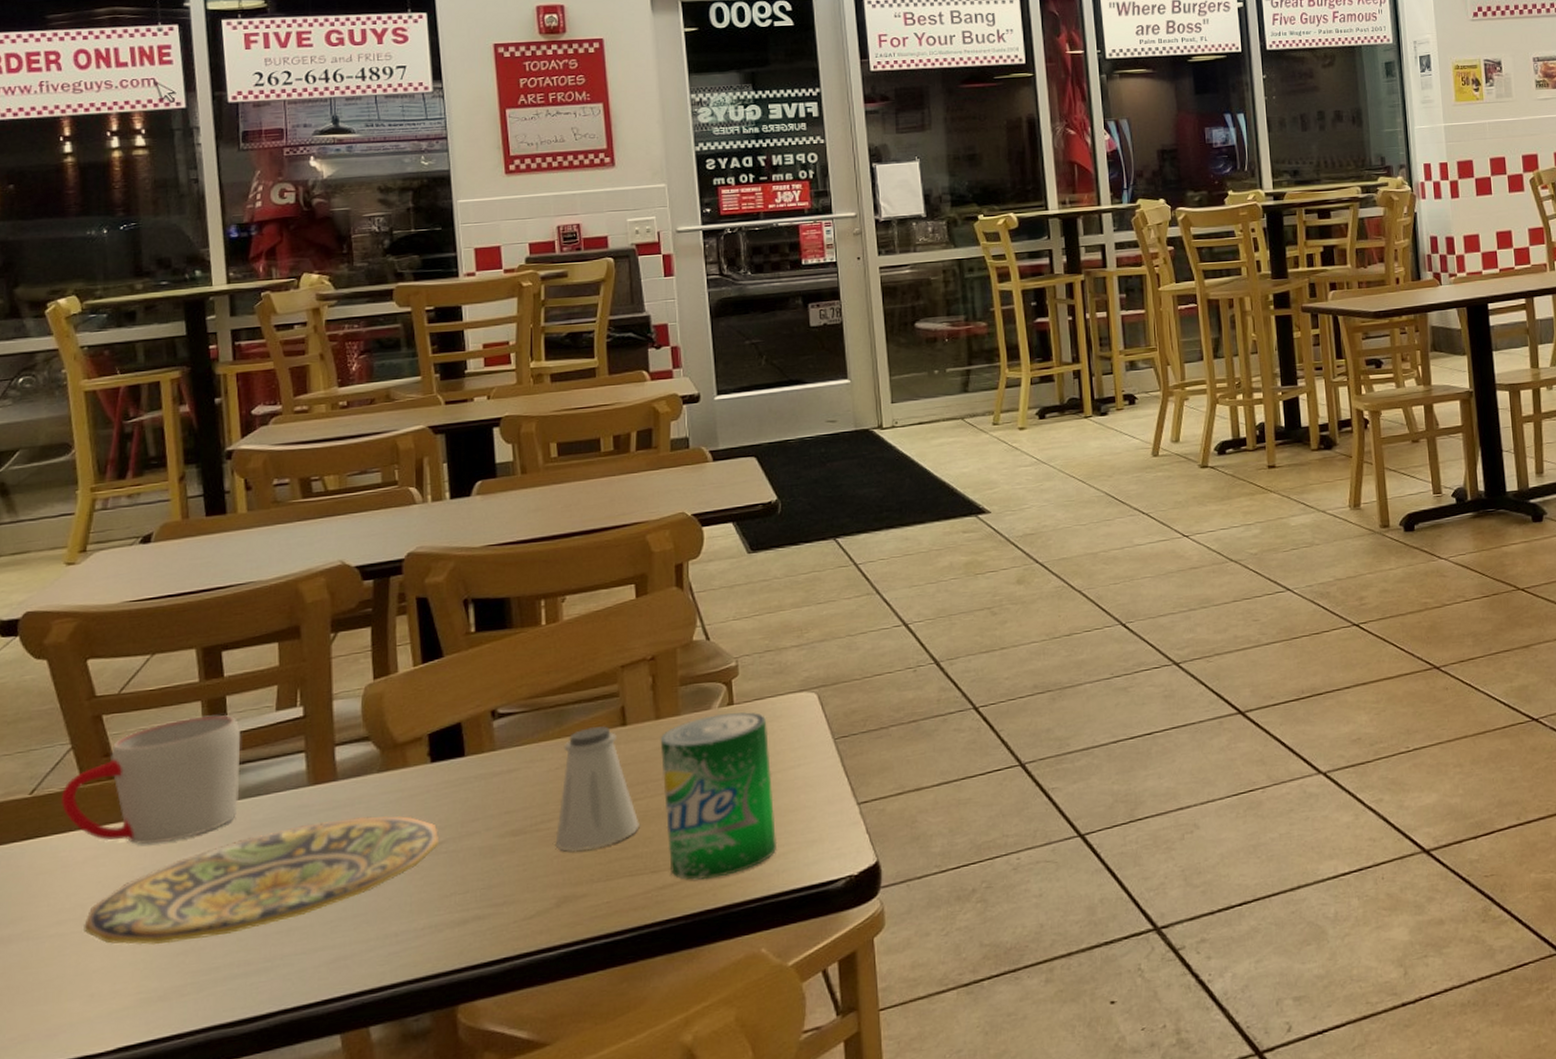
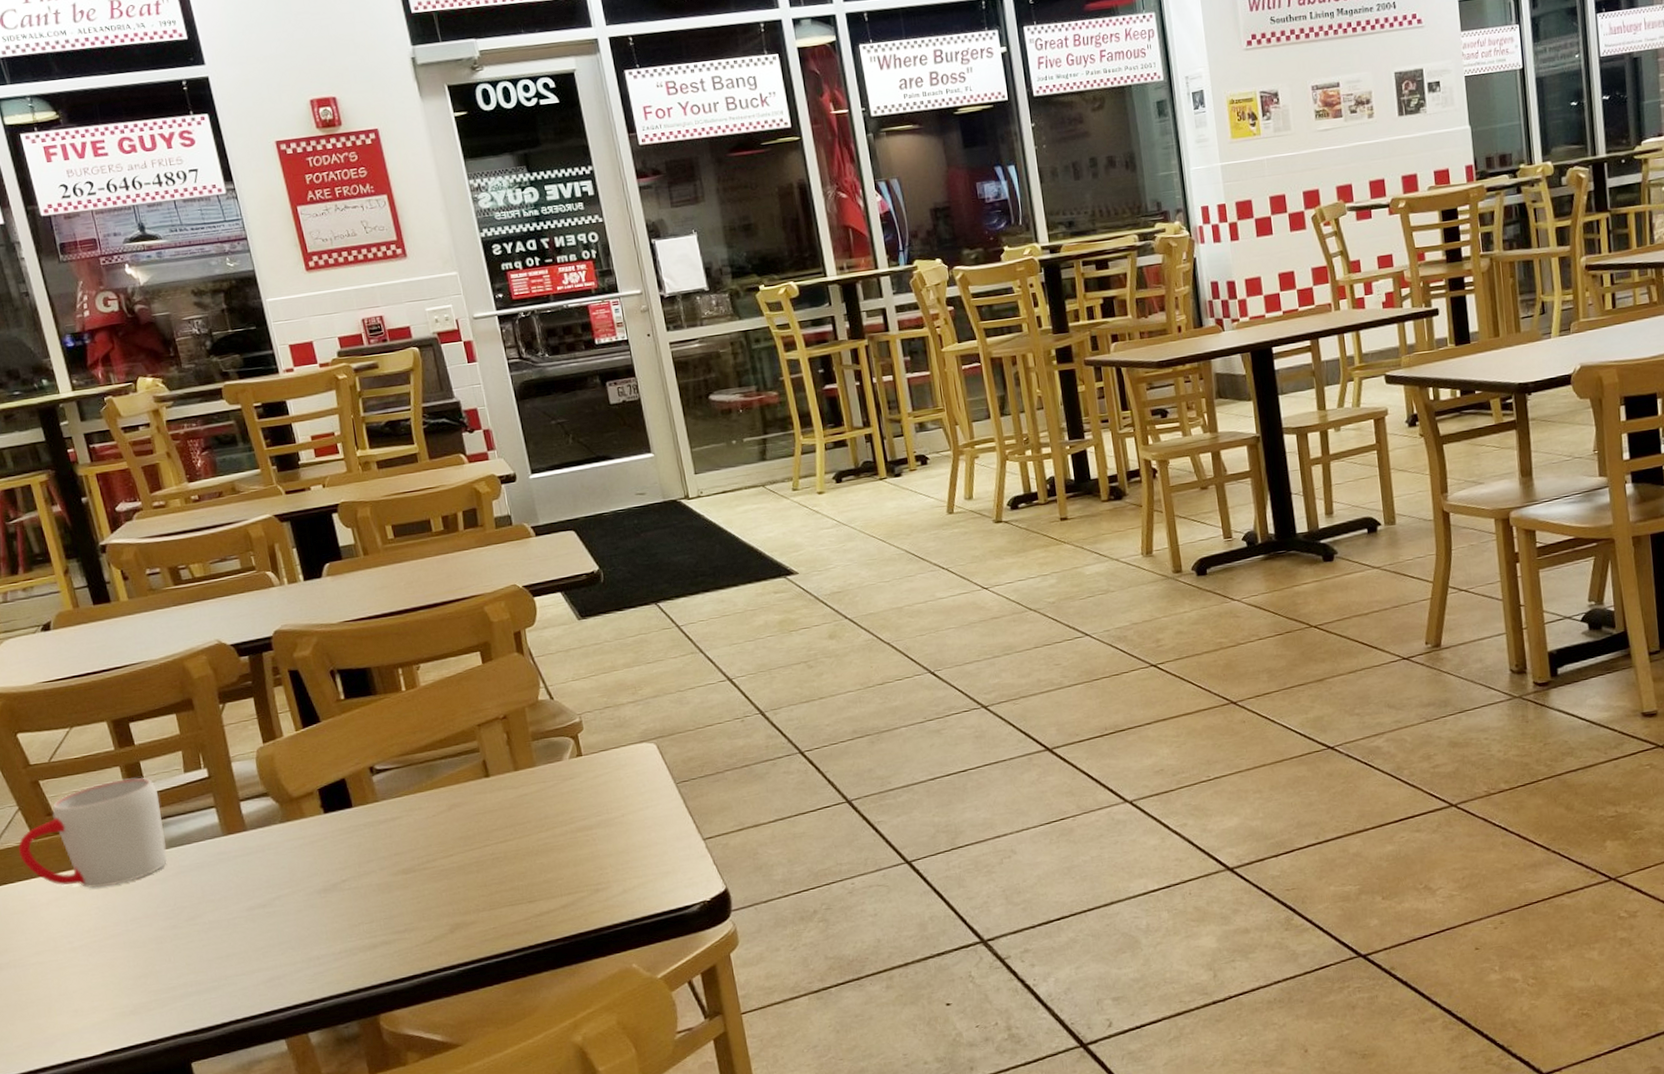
plate: present [84,815,438,945] -> none [58,859,342,970]
saltshaker: present [555,726,639,852] -> none [437,778,513,886]
beverage can: present [660,711,777,880] -> none [520,761,636,908]

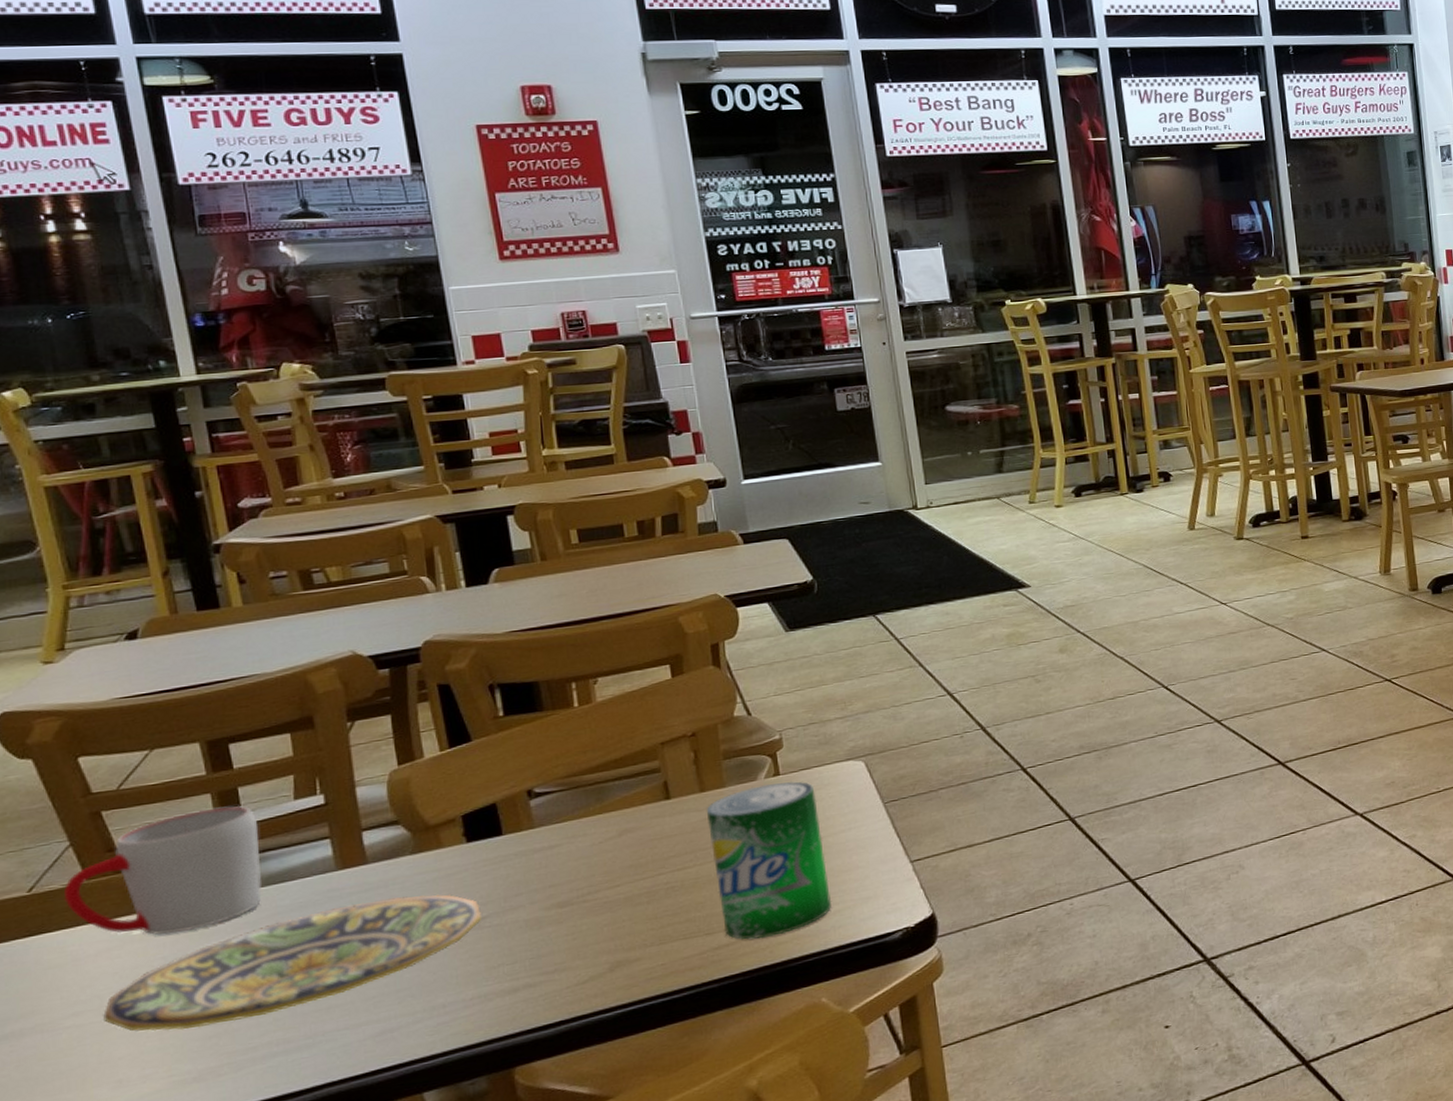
plate: none [58,859,342,970] -> present [103,893,481,1032]
beverage can: none [520,761,636,908] -> present [706,781,832,940]

